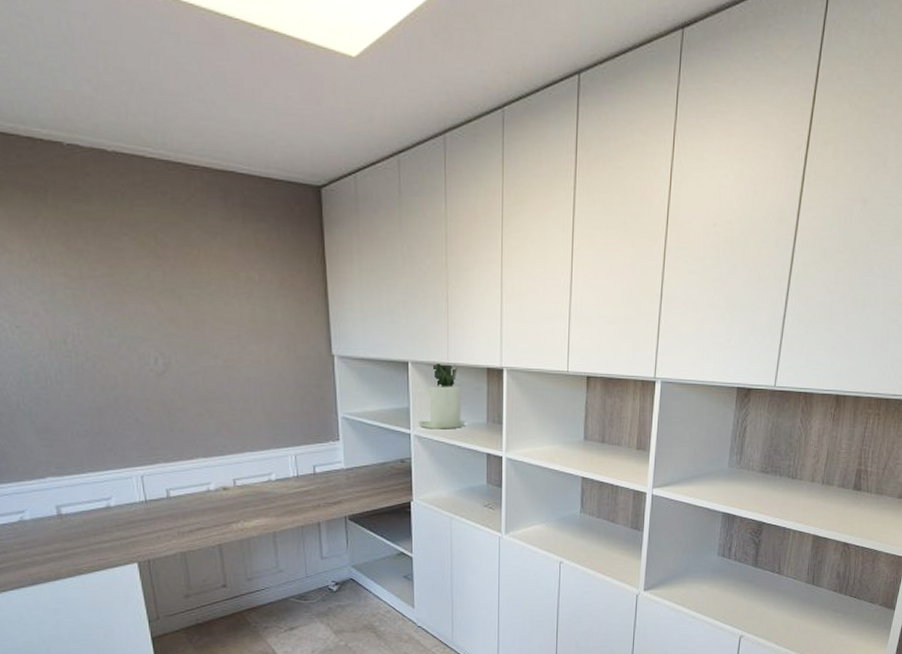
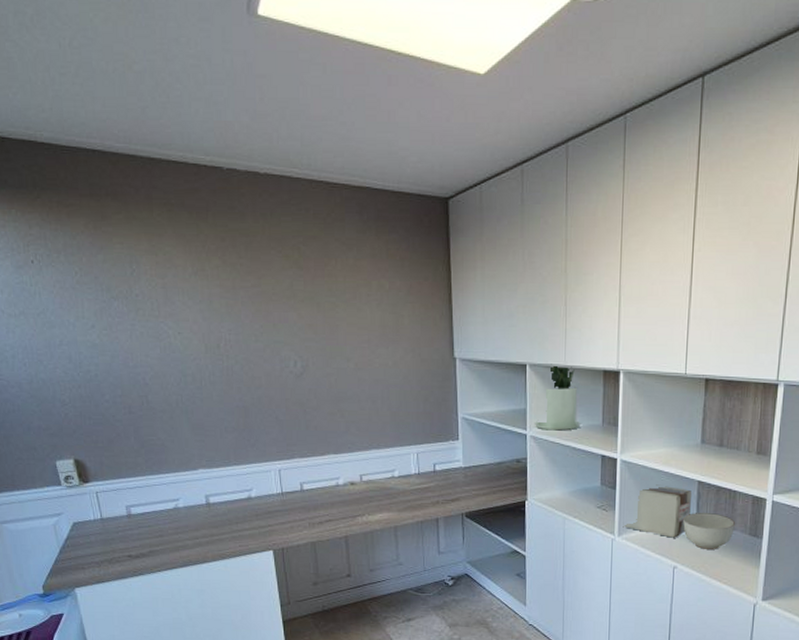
box: none [511,481,577,534] -> present [624,484,693,538]
bowl: none [567,508,618,543] -> present [682,513,736,549]

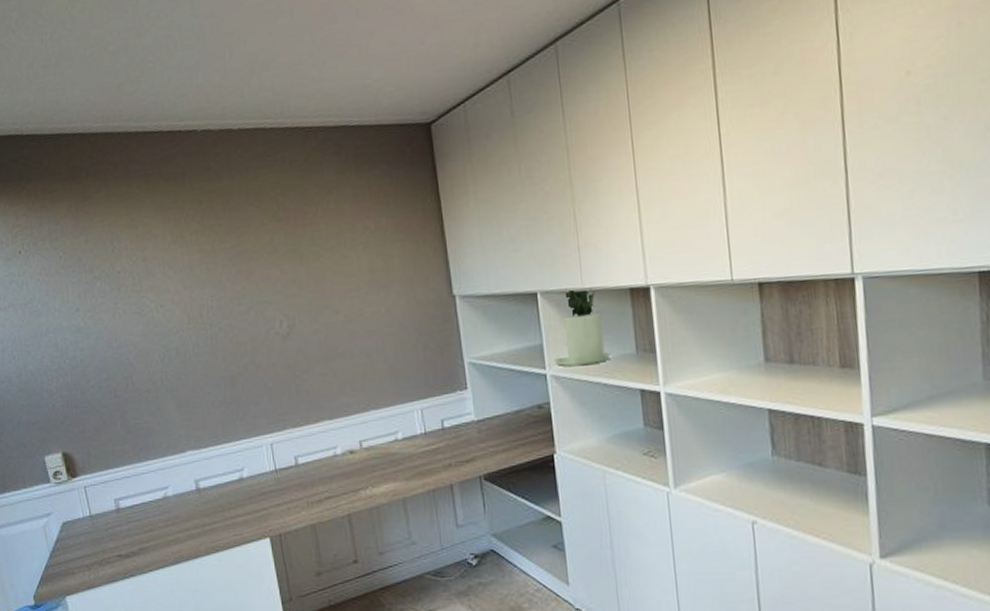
box: present [624,484,693,538] -> none [680,418,764,485]
bowl: present [682,513,736,549] -> none [754,448,828,496]

